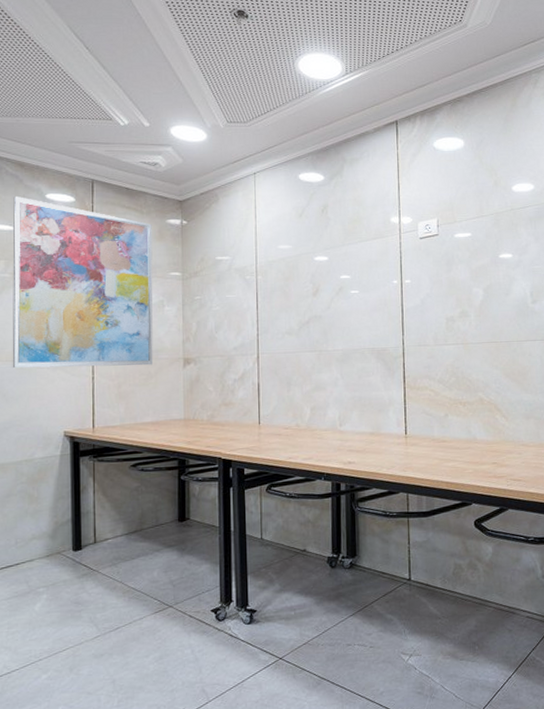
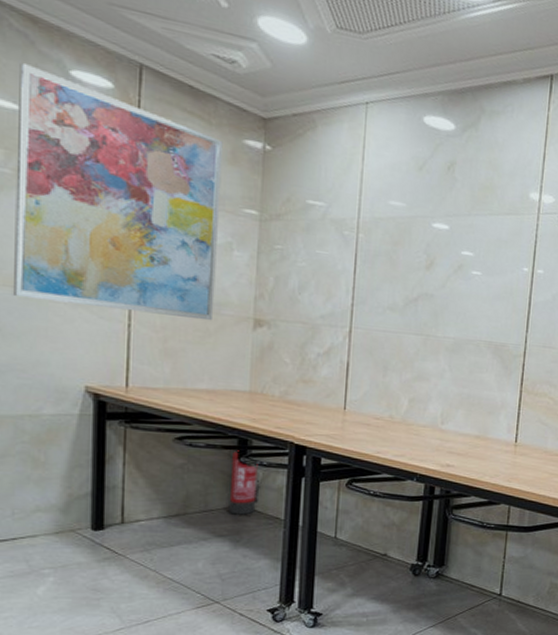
fire extinguisher: none [174,470,199,527] -> present [228,450,262,515]

